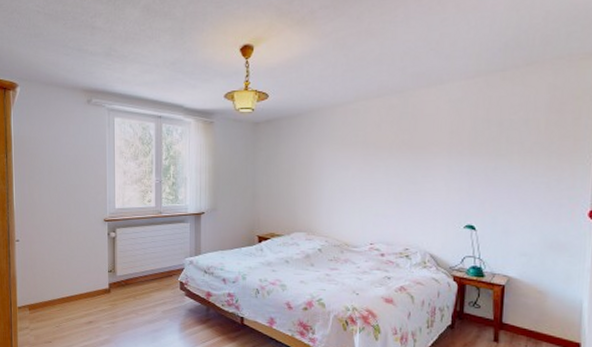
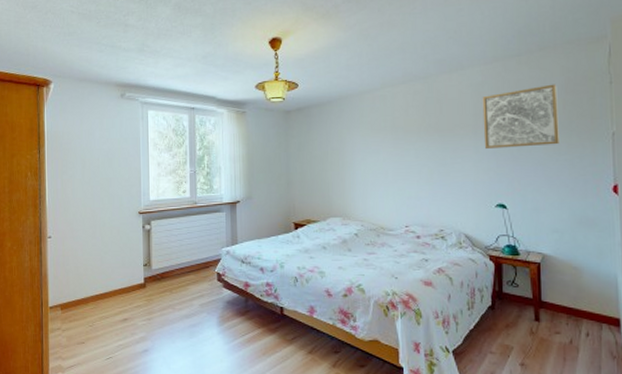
wall art: none [458,102,541,168] -> present [482,84,559,148]

